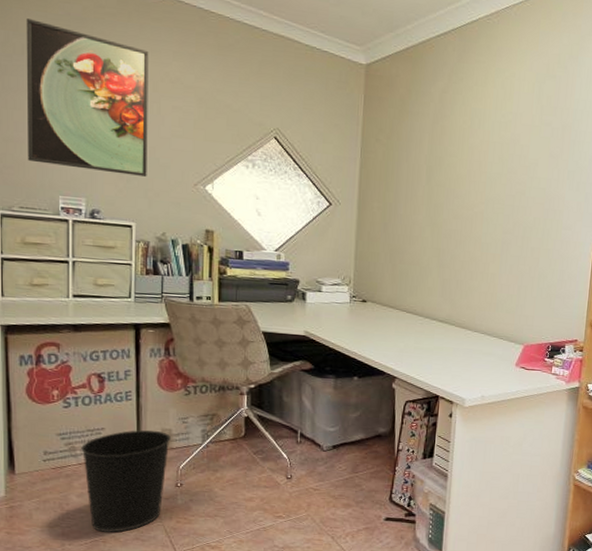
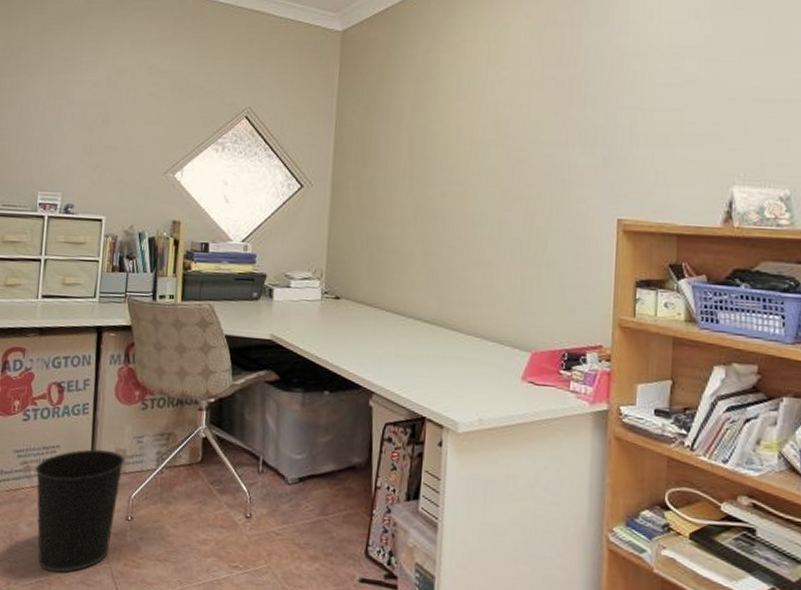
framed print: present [26,19,149,177] -> none [14,21,129,167]

